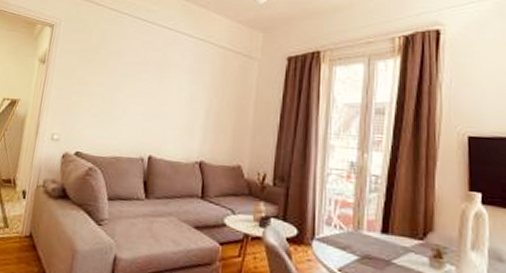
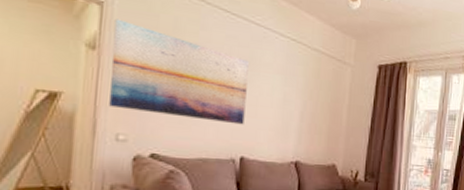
wall art: none [49,37,160,124] -> present [109,18,249,125]

